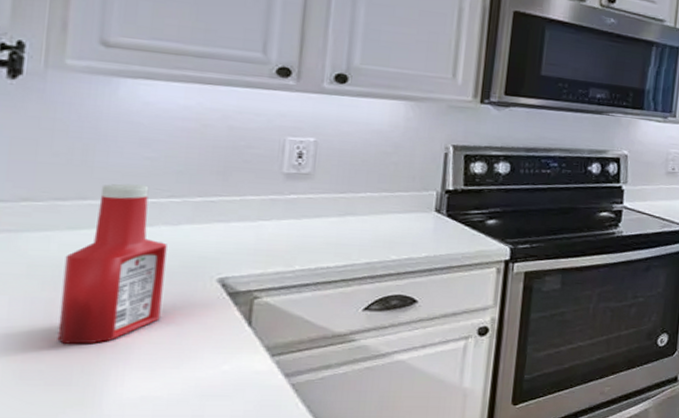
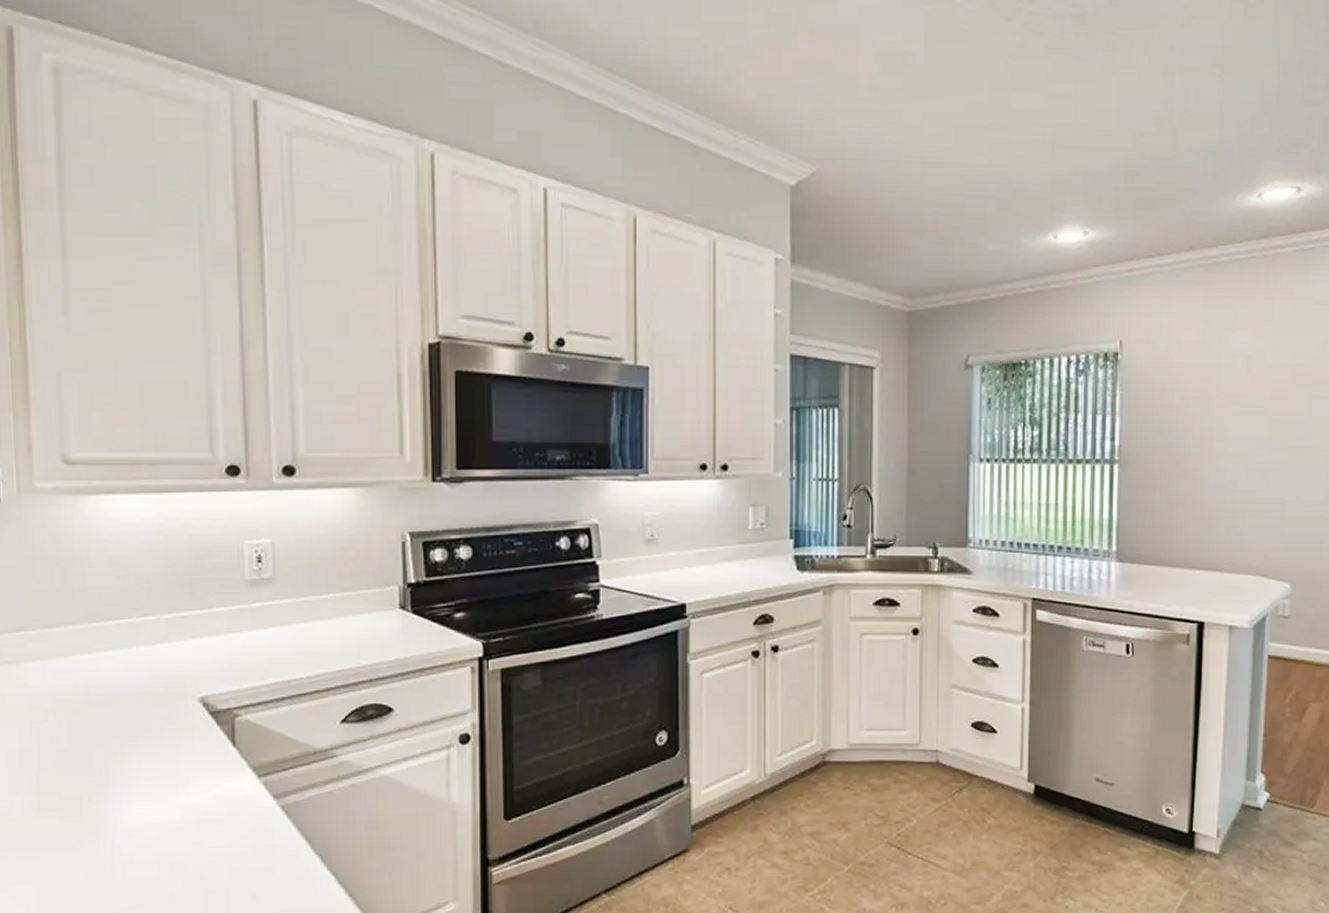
ketchup bottle: present [57,183,167,344] -> none [61,605,151,773]

